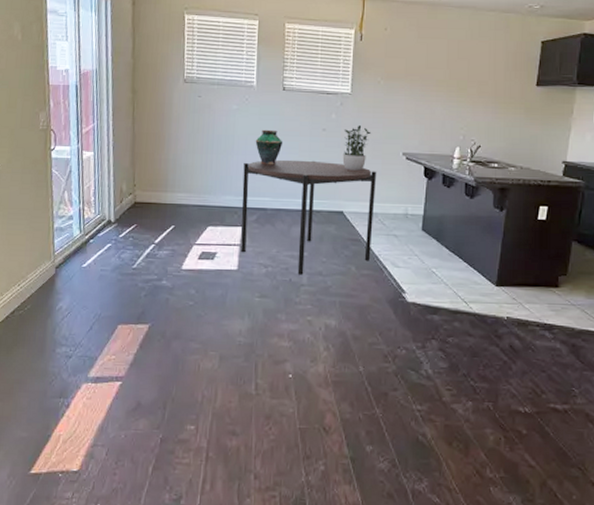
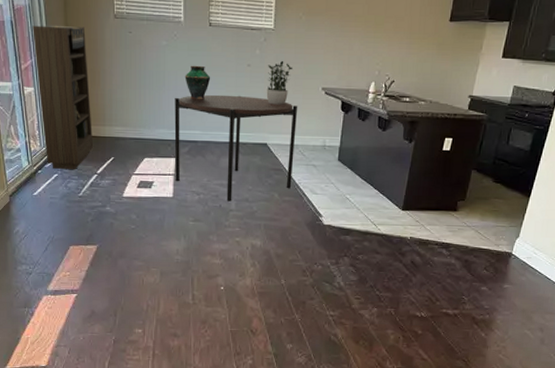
bookcase: none [97,89,153,238] -> present [33,25,93,169]

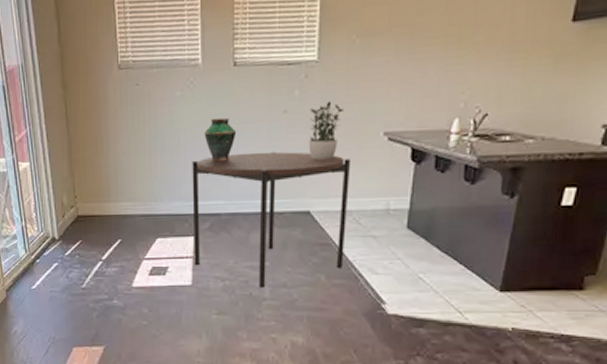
bookcase: present [33,25,93,169] -> none [26,84,96,256]

